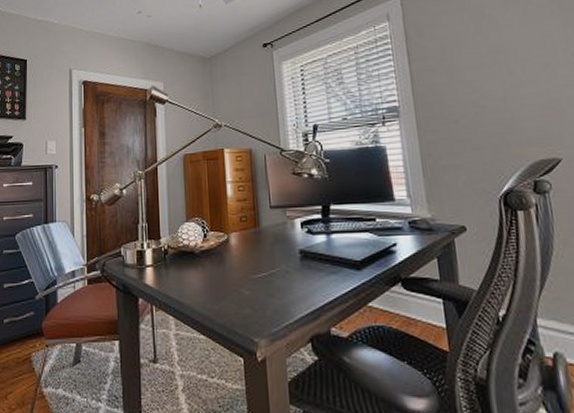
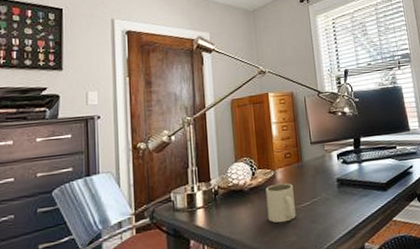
mug: none [217,249,250,292] -> present [265,183,296,223]

